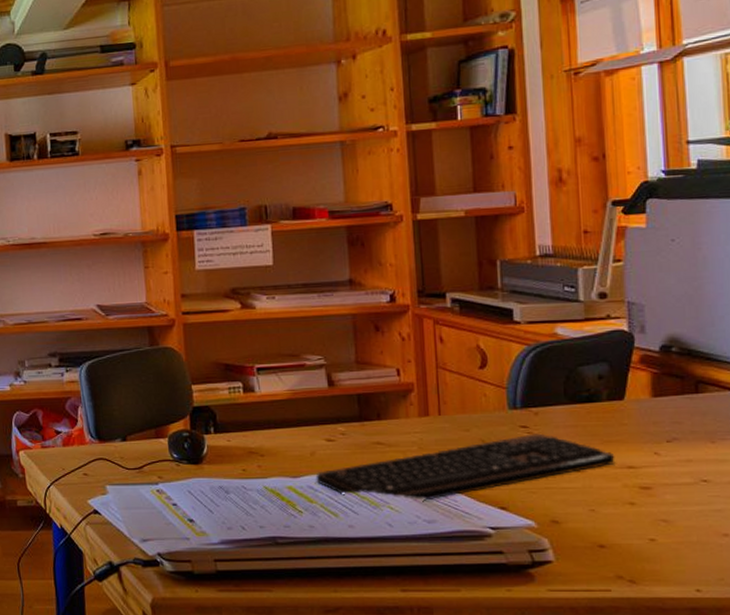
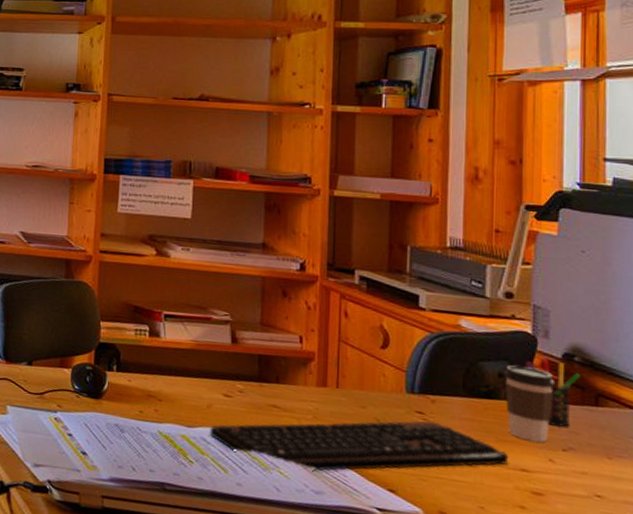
coffee cup: none [603,364,654,438] -> present [503,365,554,443]
pen holder: none [624,353,679,419] -> present [526,358,580,427]

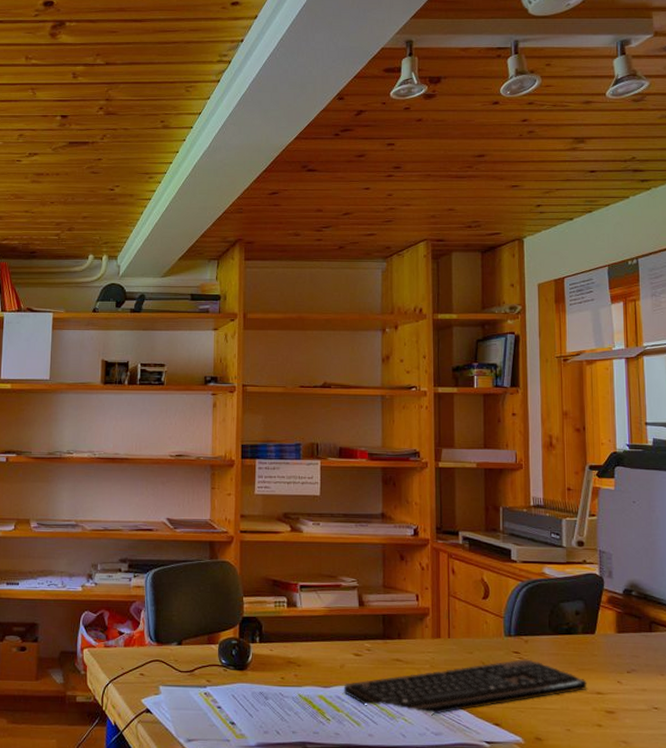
coffee cup: present [503,365,554,443] -> none [579,603,618,668]
pen holder: present [526,358,580,427] -> none [596,595,637,652]

